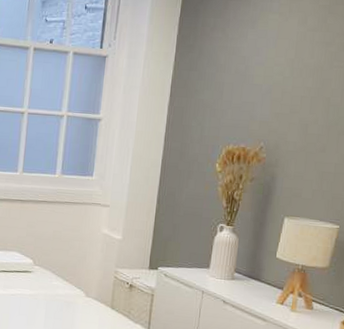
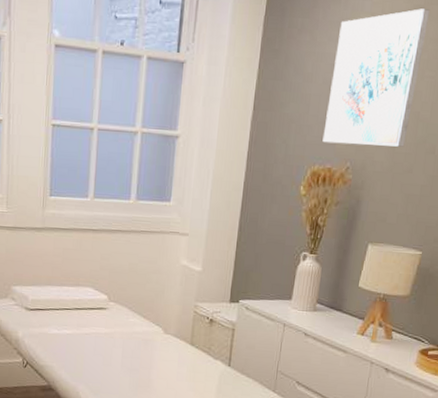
wall art: none [236,8,336,129] -> present [322,8,431,147]

